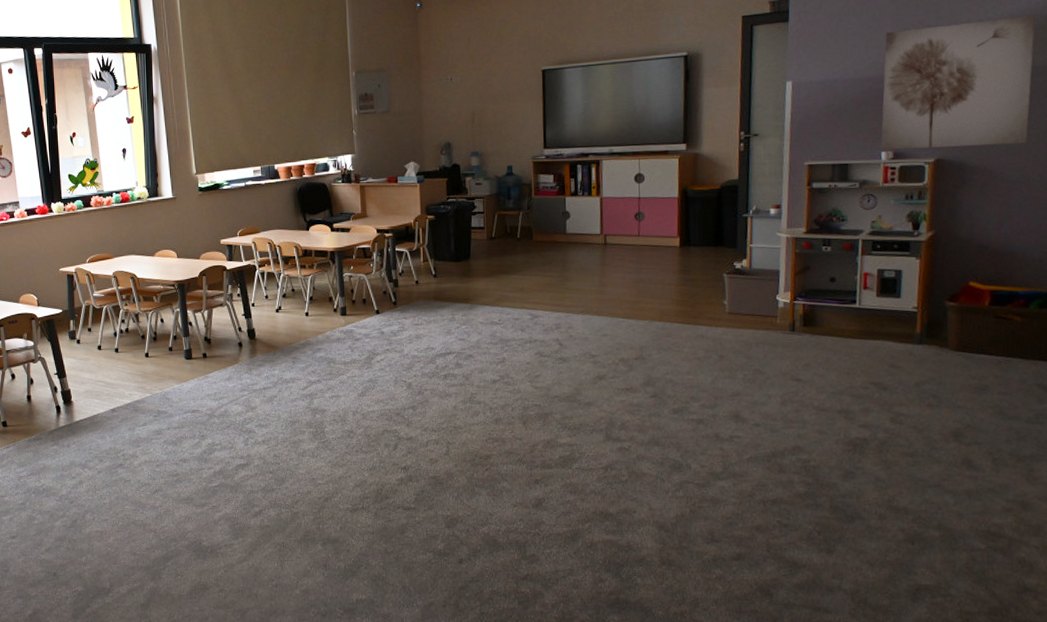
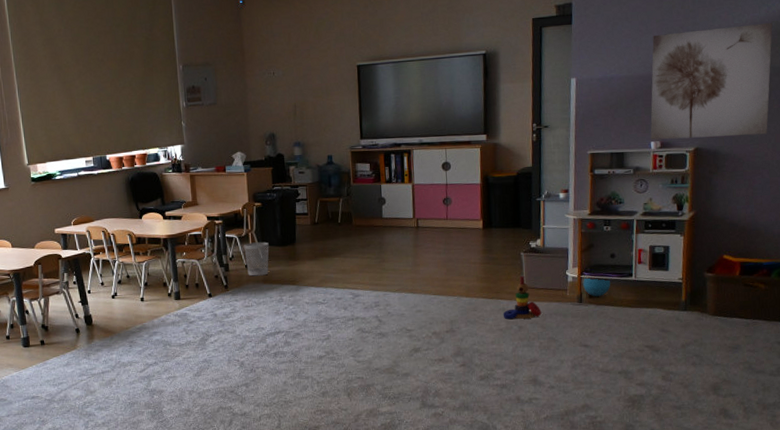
wastebasket: none [415,257,442,293] -> present [244,242,269,276]
stacking toy: none [701,299,747,348] -> present [503,275,542,320]
ball: none [796,302,829,325] -> present [583,277,610,297]

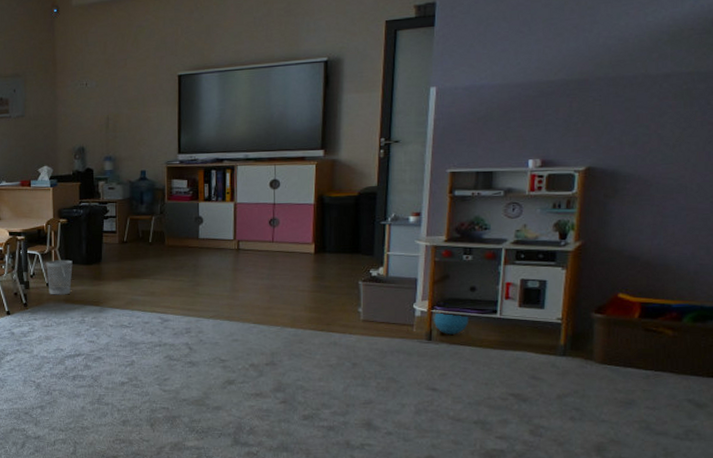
stacking toy: present [503,275,542,320] -> none [334,307,381,355]
wall art: present [650,22,773,141] -> none [528,19,700,158]

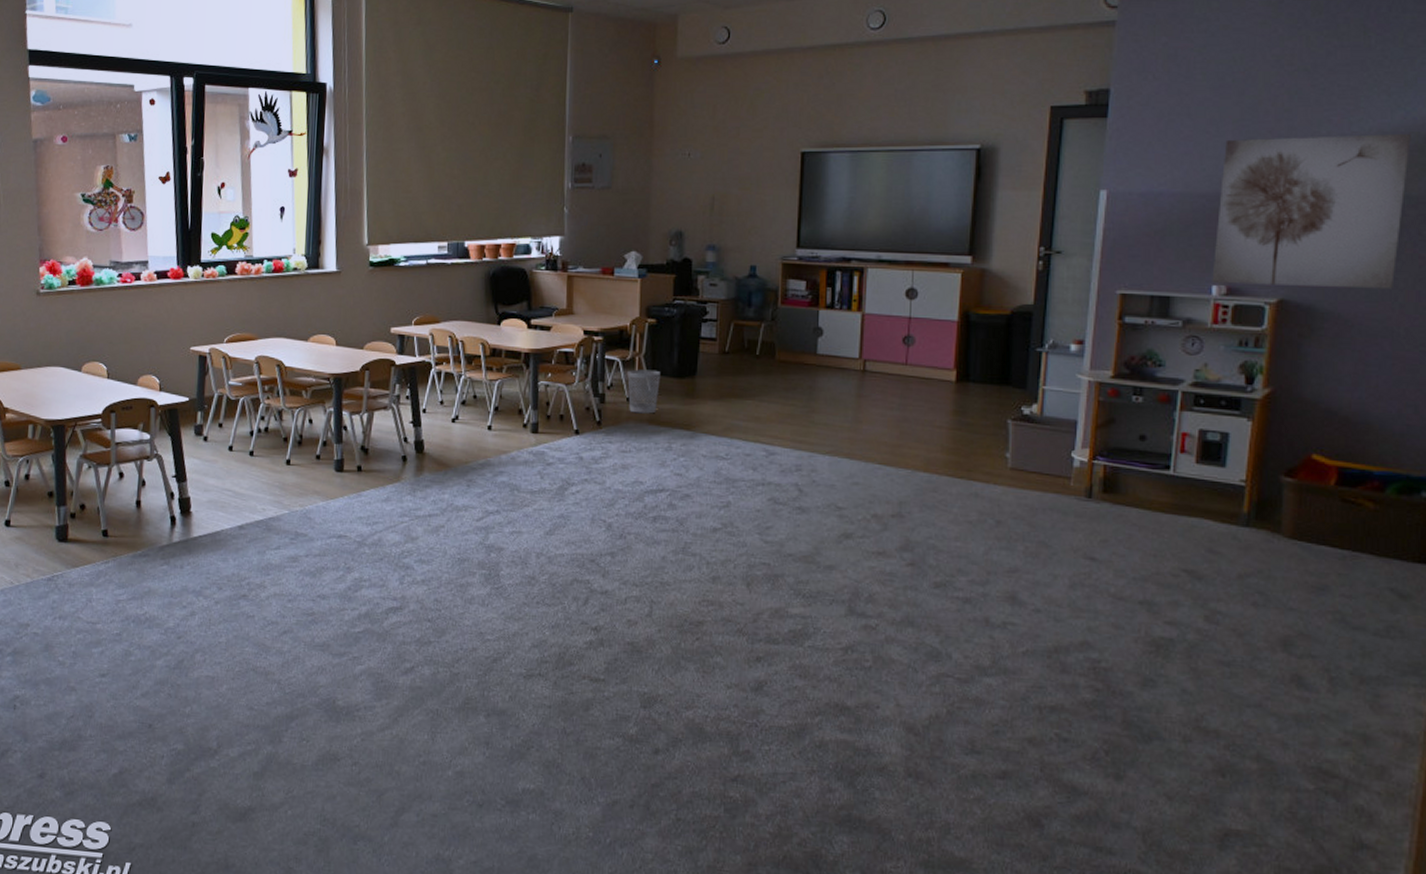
ball: present [434,311,468,334] -> none [1095,462,1136,492]
wall art: none [528,19,700,158] -> present [1212,133,1411,289]

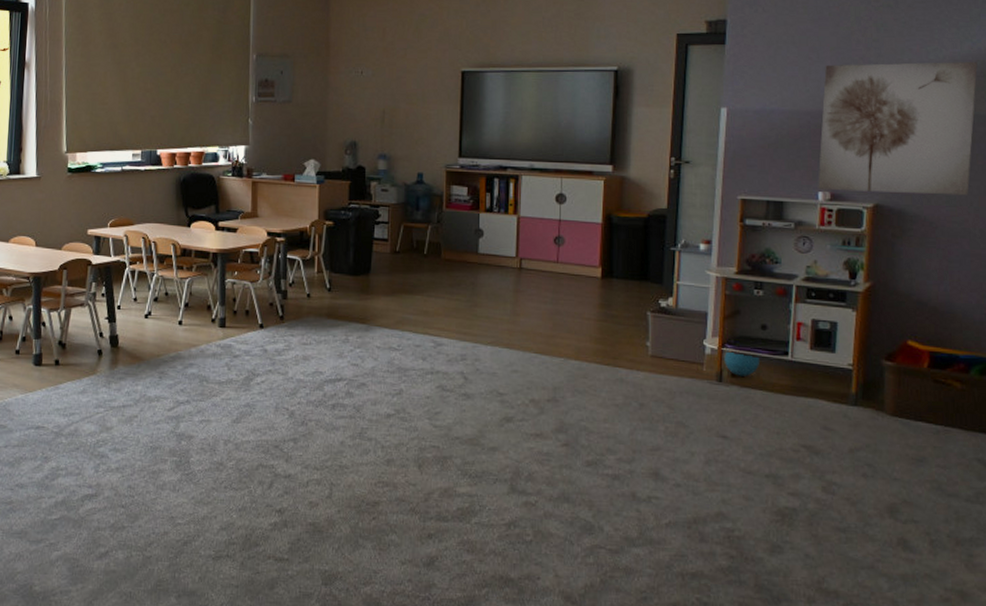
wastebasket: present [627,369,661,414] -> none [307,267,338,309]
ball: none [1095,462,1136,492] -> present [724,350,759,376]

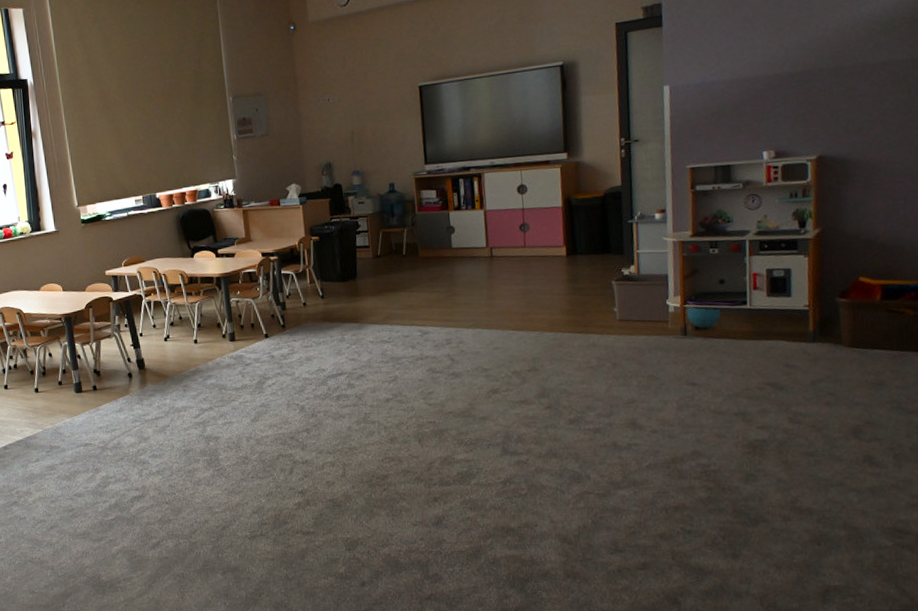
wall art: present [818,61,978,196] -> none [760,8,909,150]

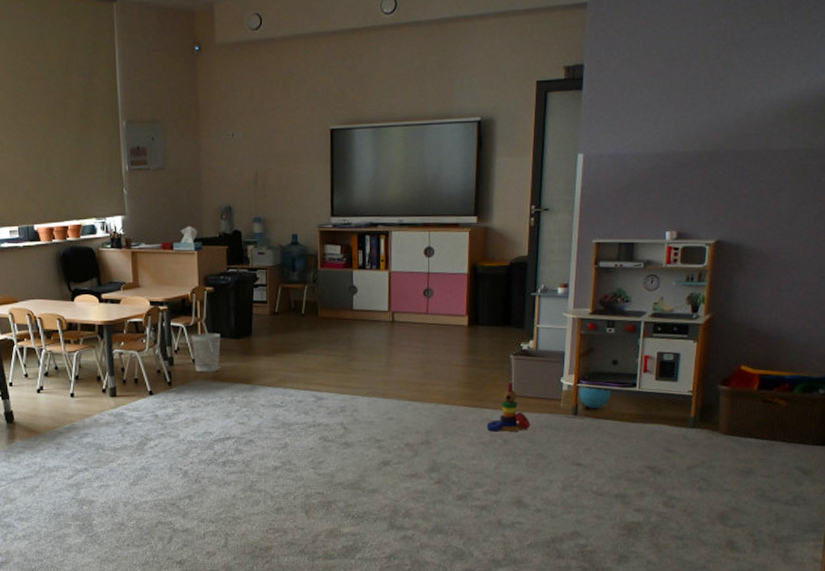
wastebasket: none [301,277,329,315] -> present [191,333,221,373]
stacking toy: none [593,306,639,356] -> present [486,381,531,432]

